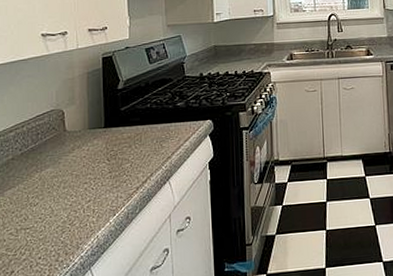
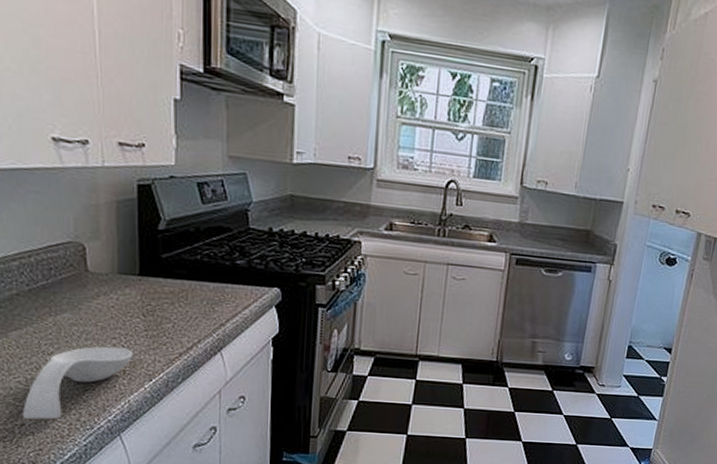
spoon rest: none [12,190,100,266] -> present [22,346,133,420]

